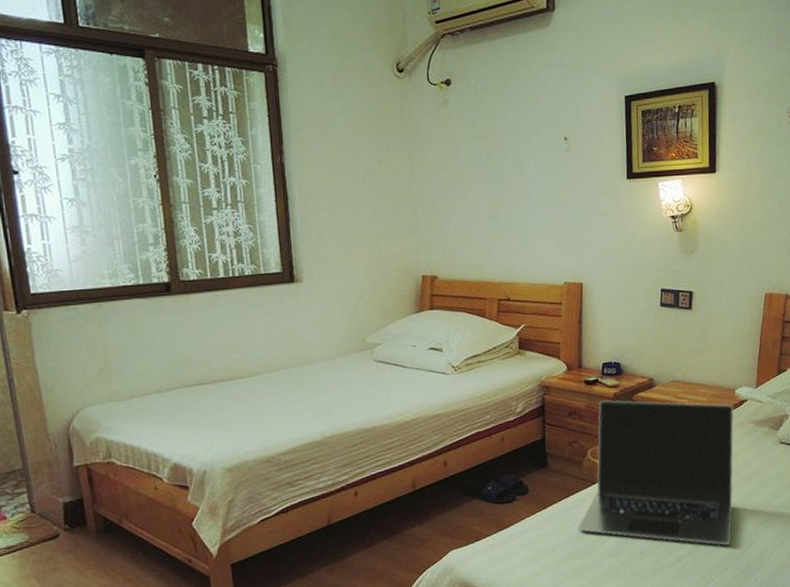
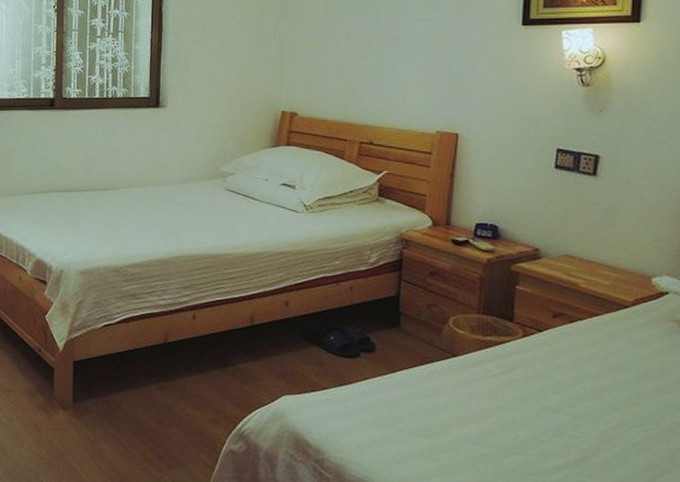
laptop: present [578,400,734,545] -> none [430,265,649,466]

